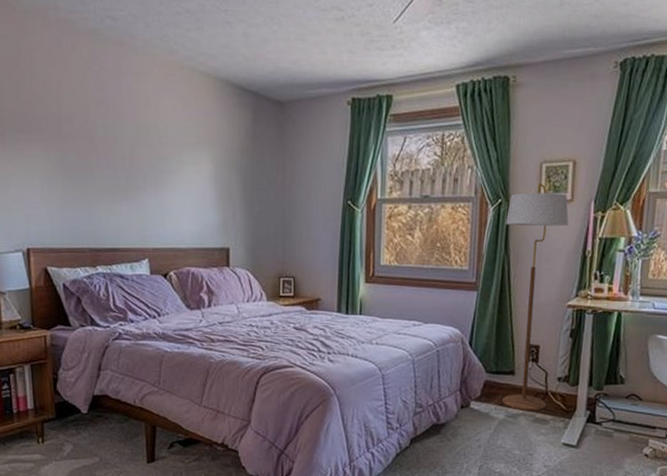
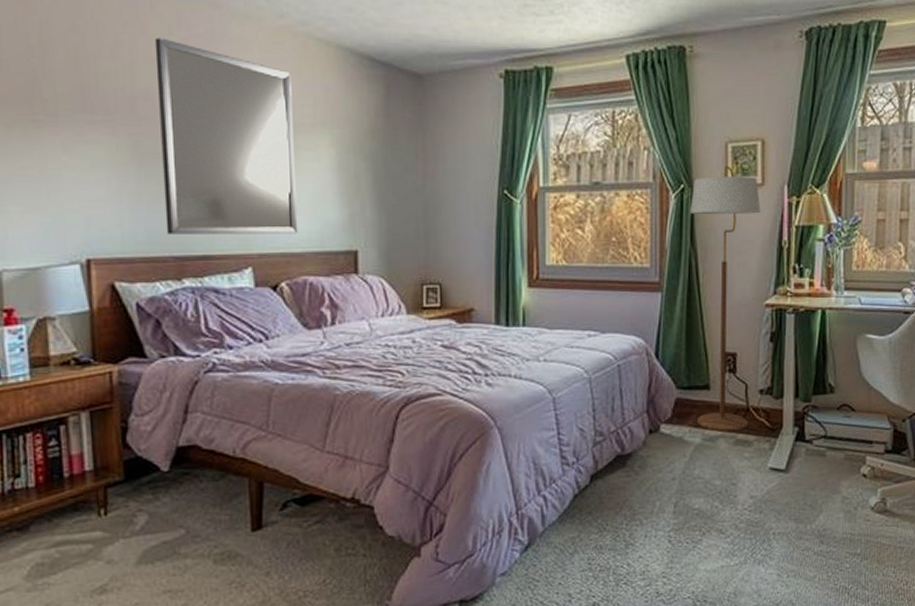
home mirror: none [75,71,184,233] -> present [154,37,298,234]

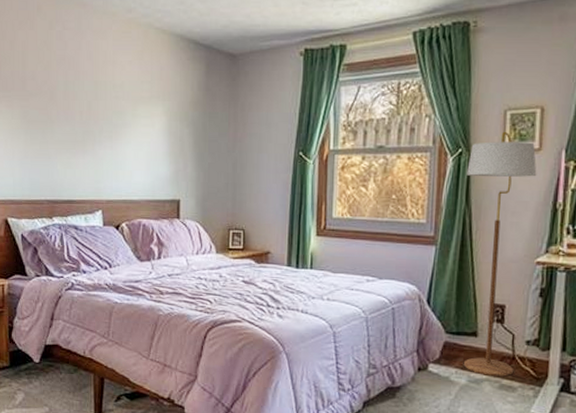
home mirror: present [154,37,298,234] -> none [40,32,136,185]

